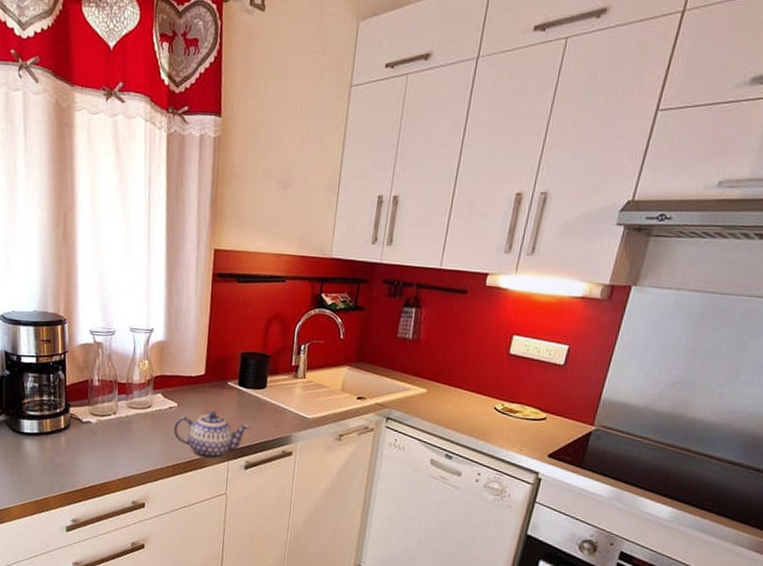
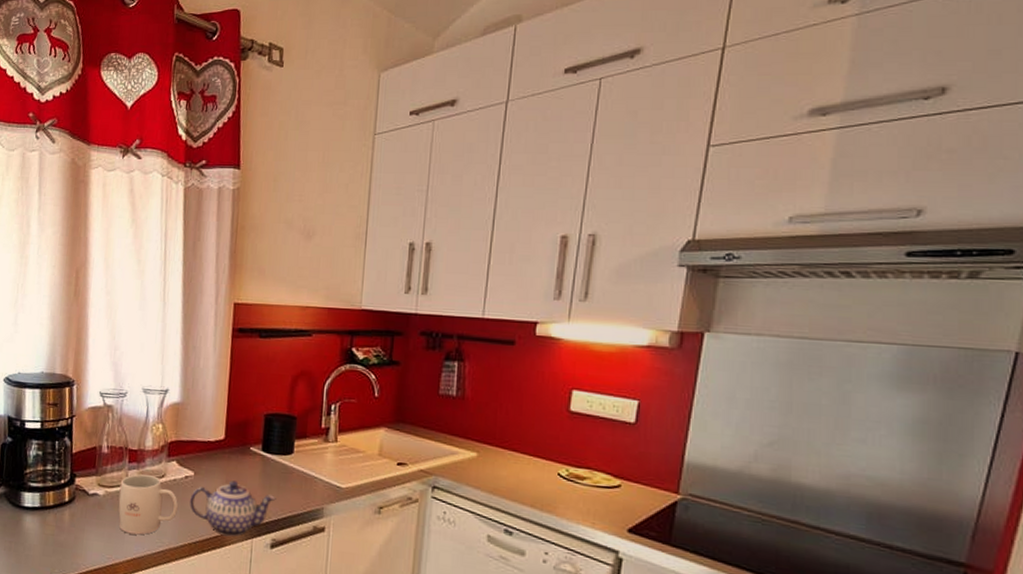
mug: none [109,405,163,458] -> present [118,474,178,535]

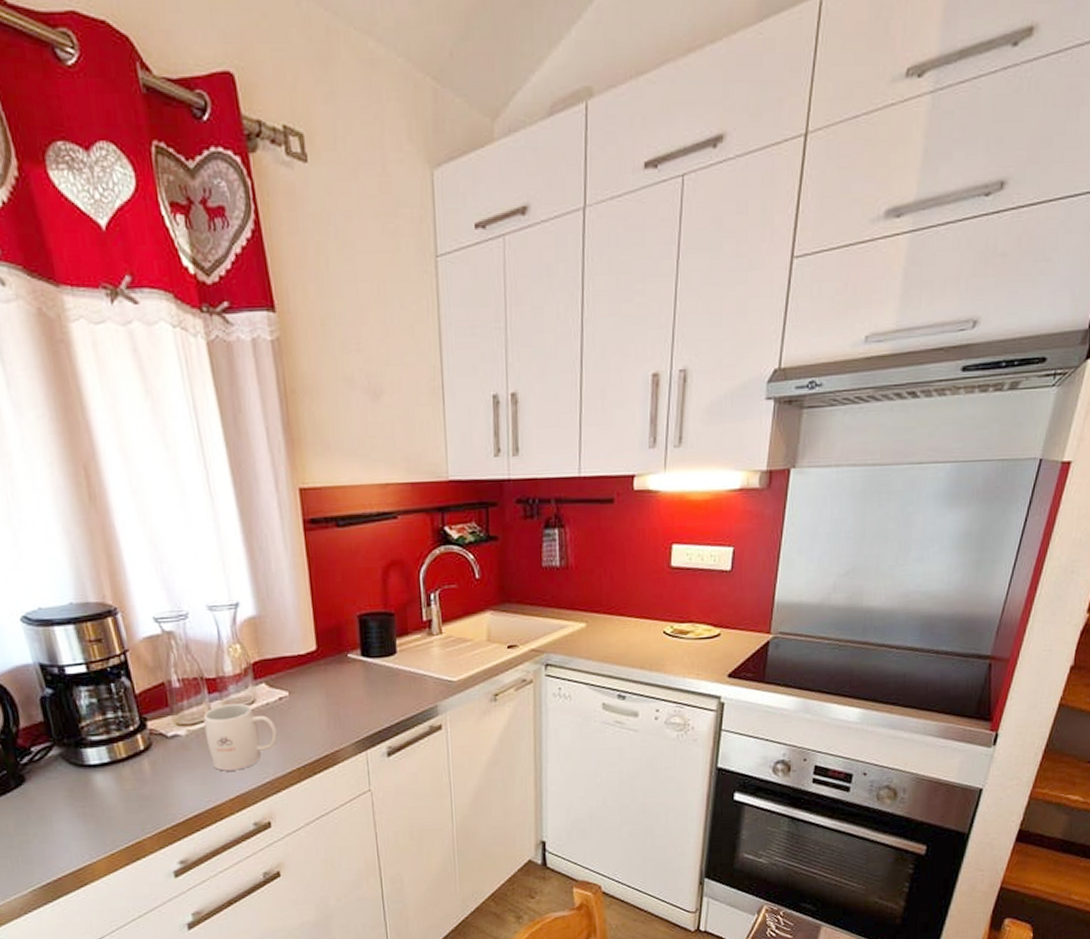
teapot: present [190,480,276,537] -> none [289,693,386,754]

